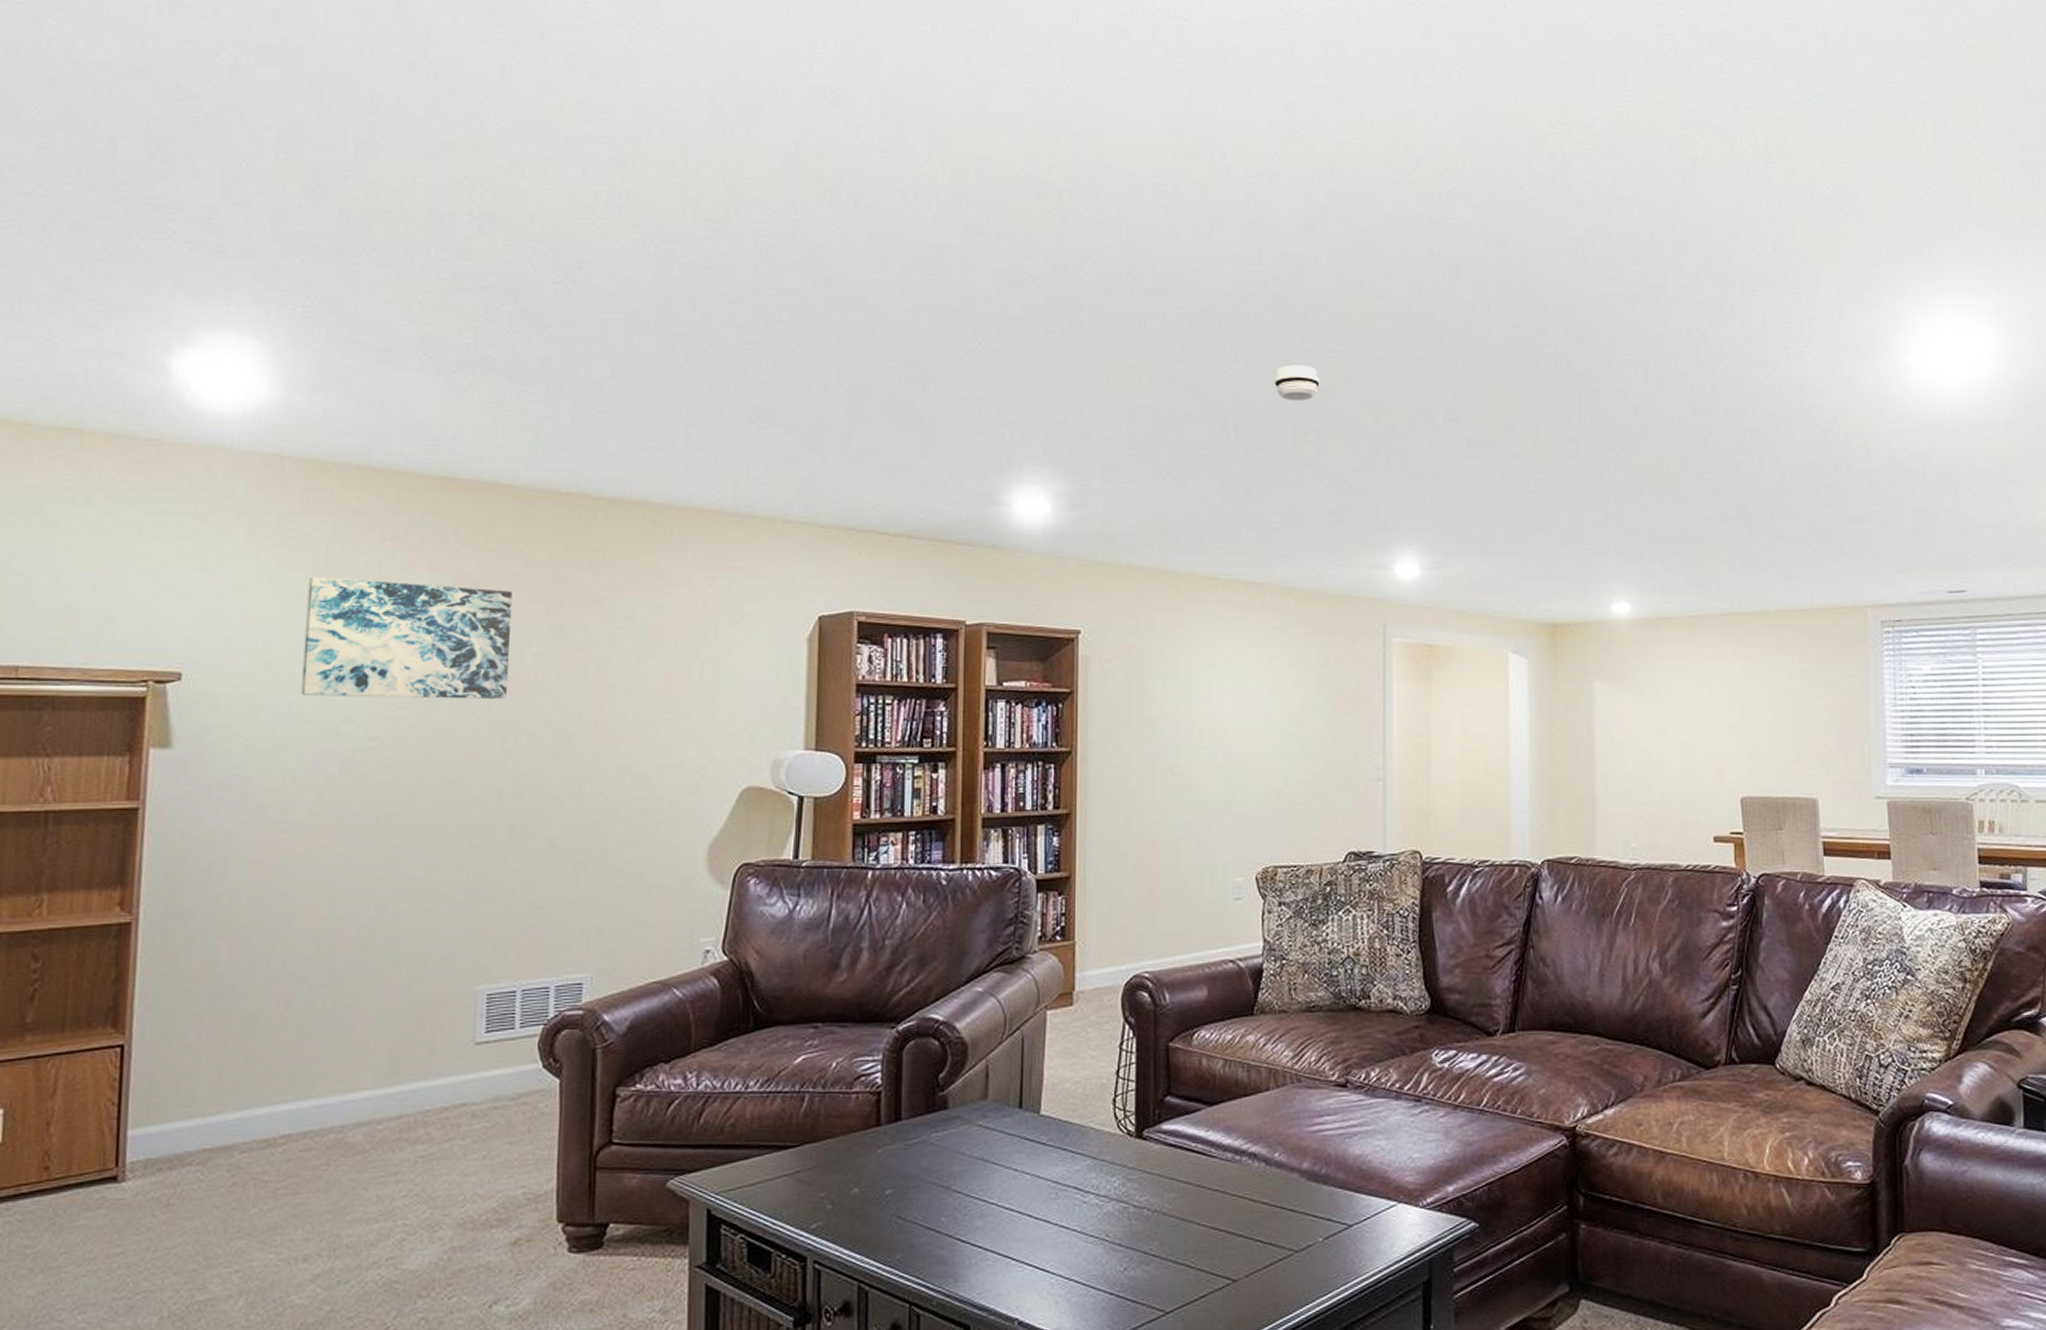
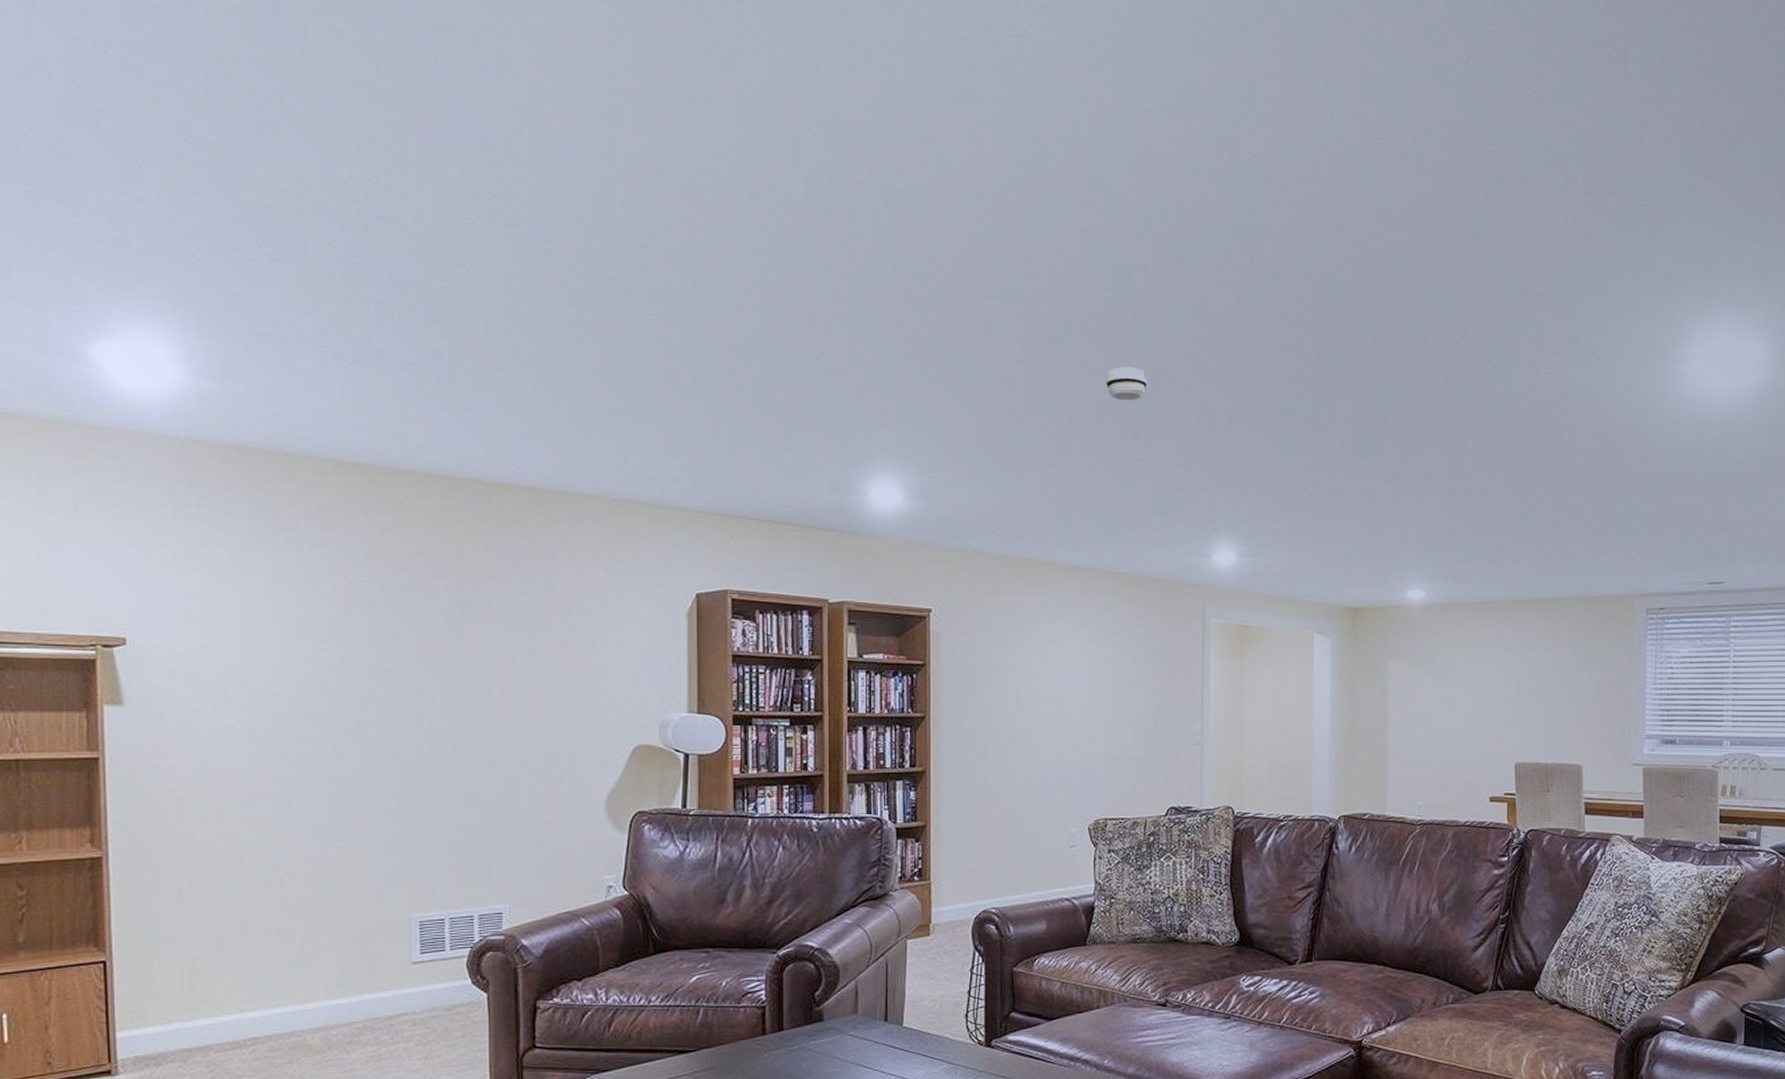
wall art: present [301,577,512,699] -> none [233,553,419,664]

